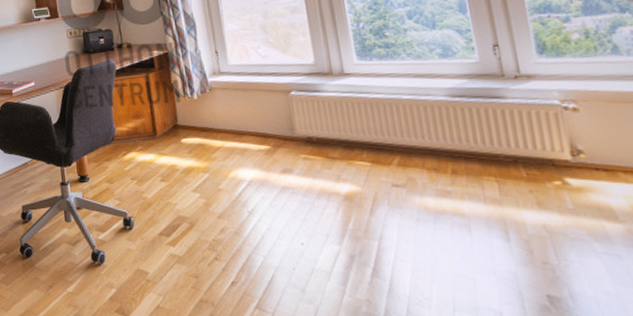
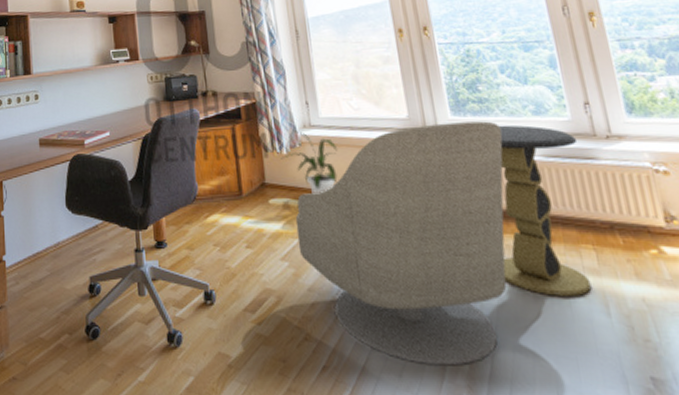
house plant: none [192,77,246,134] -> present [281,130,338,195]
armchair: none [206,64,408,283] -> present [295,121,507,366]
side table: none [404,67,492,223] -> present [498,125,592,296]

